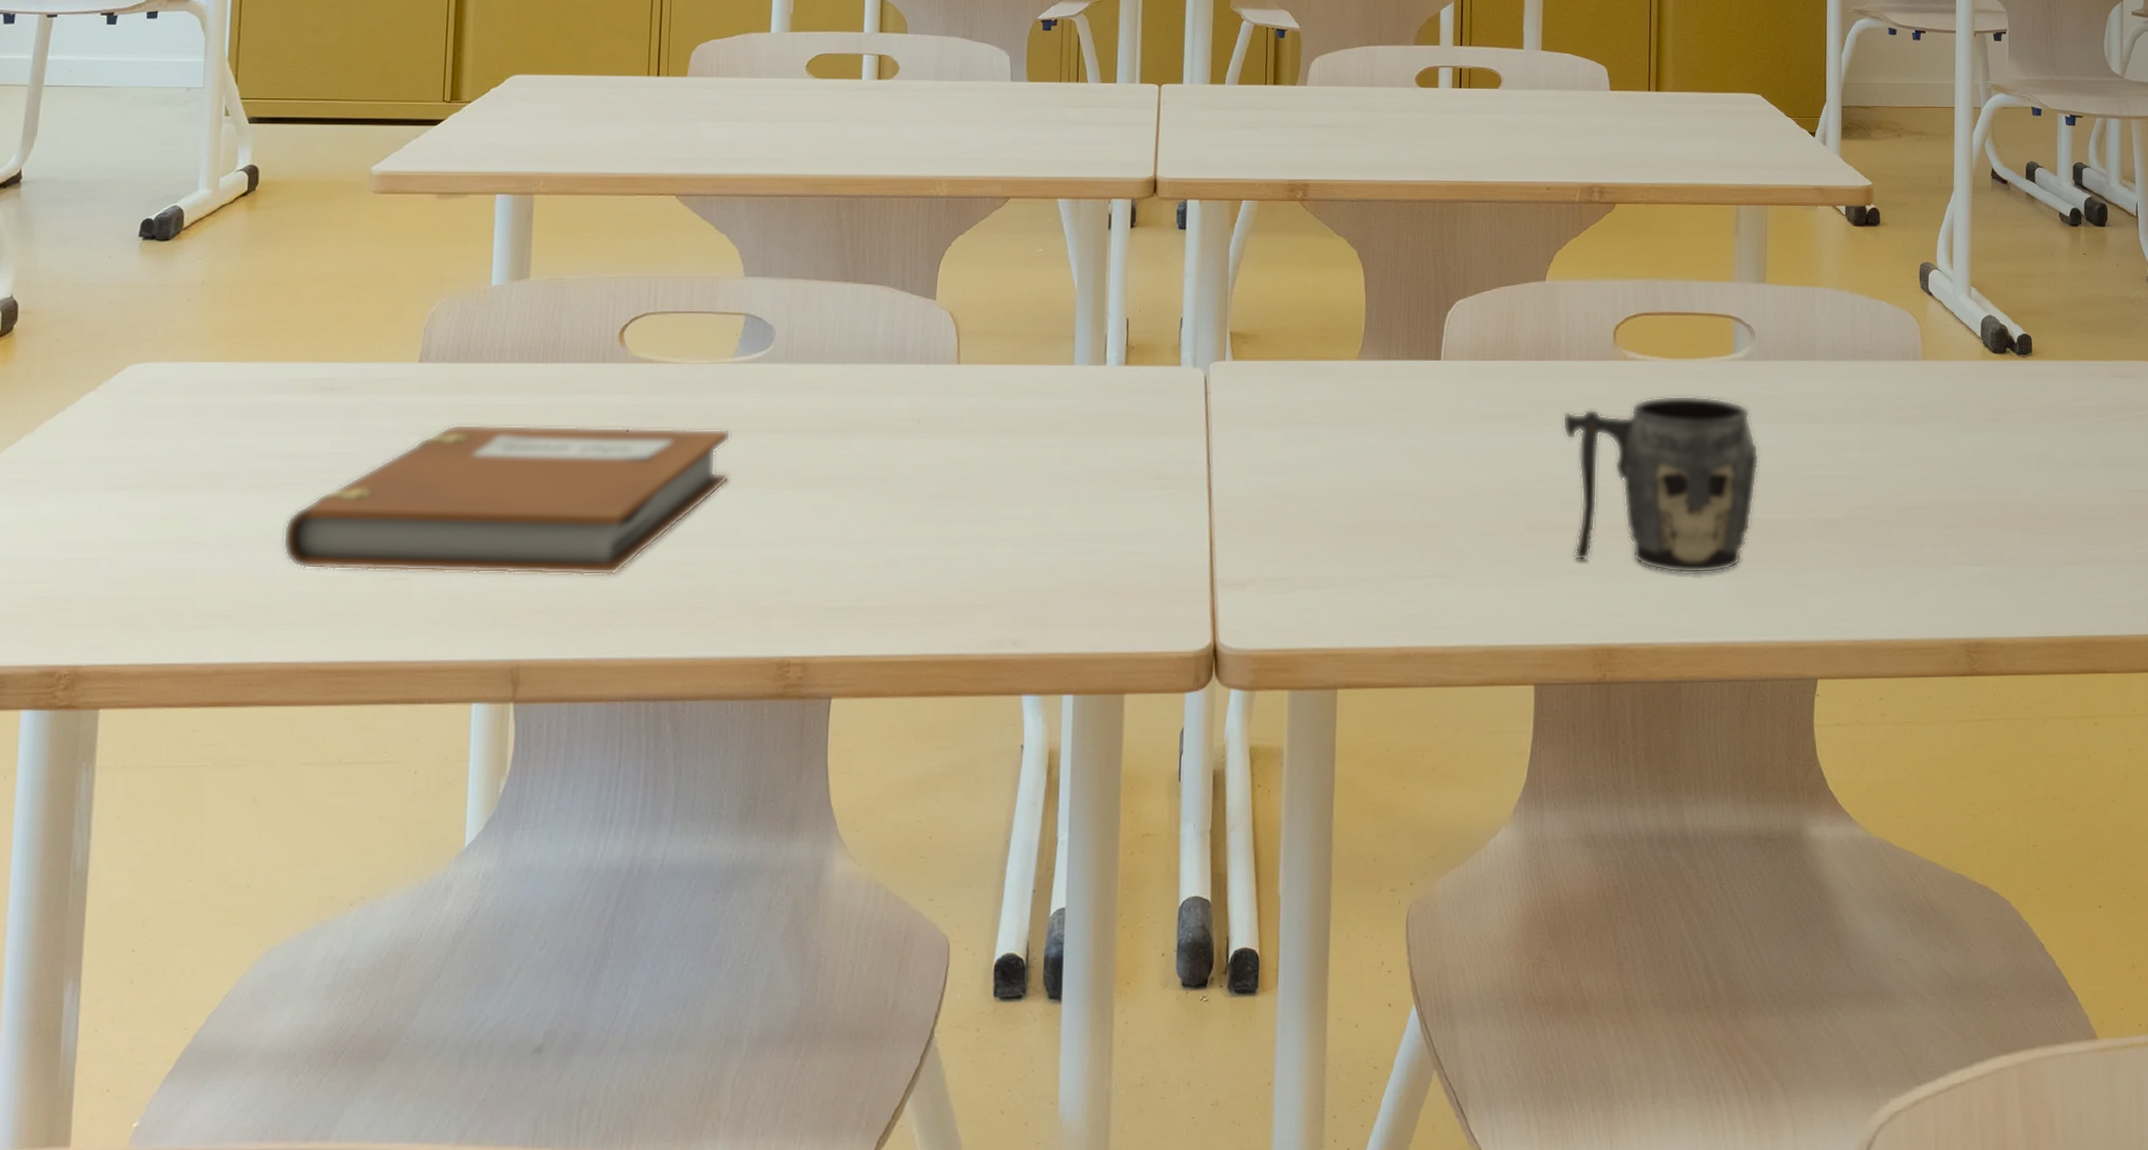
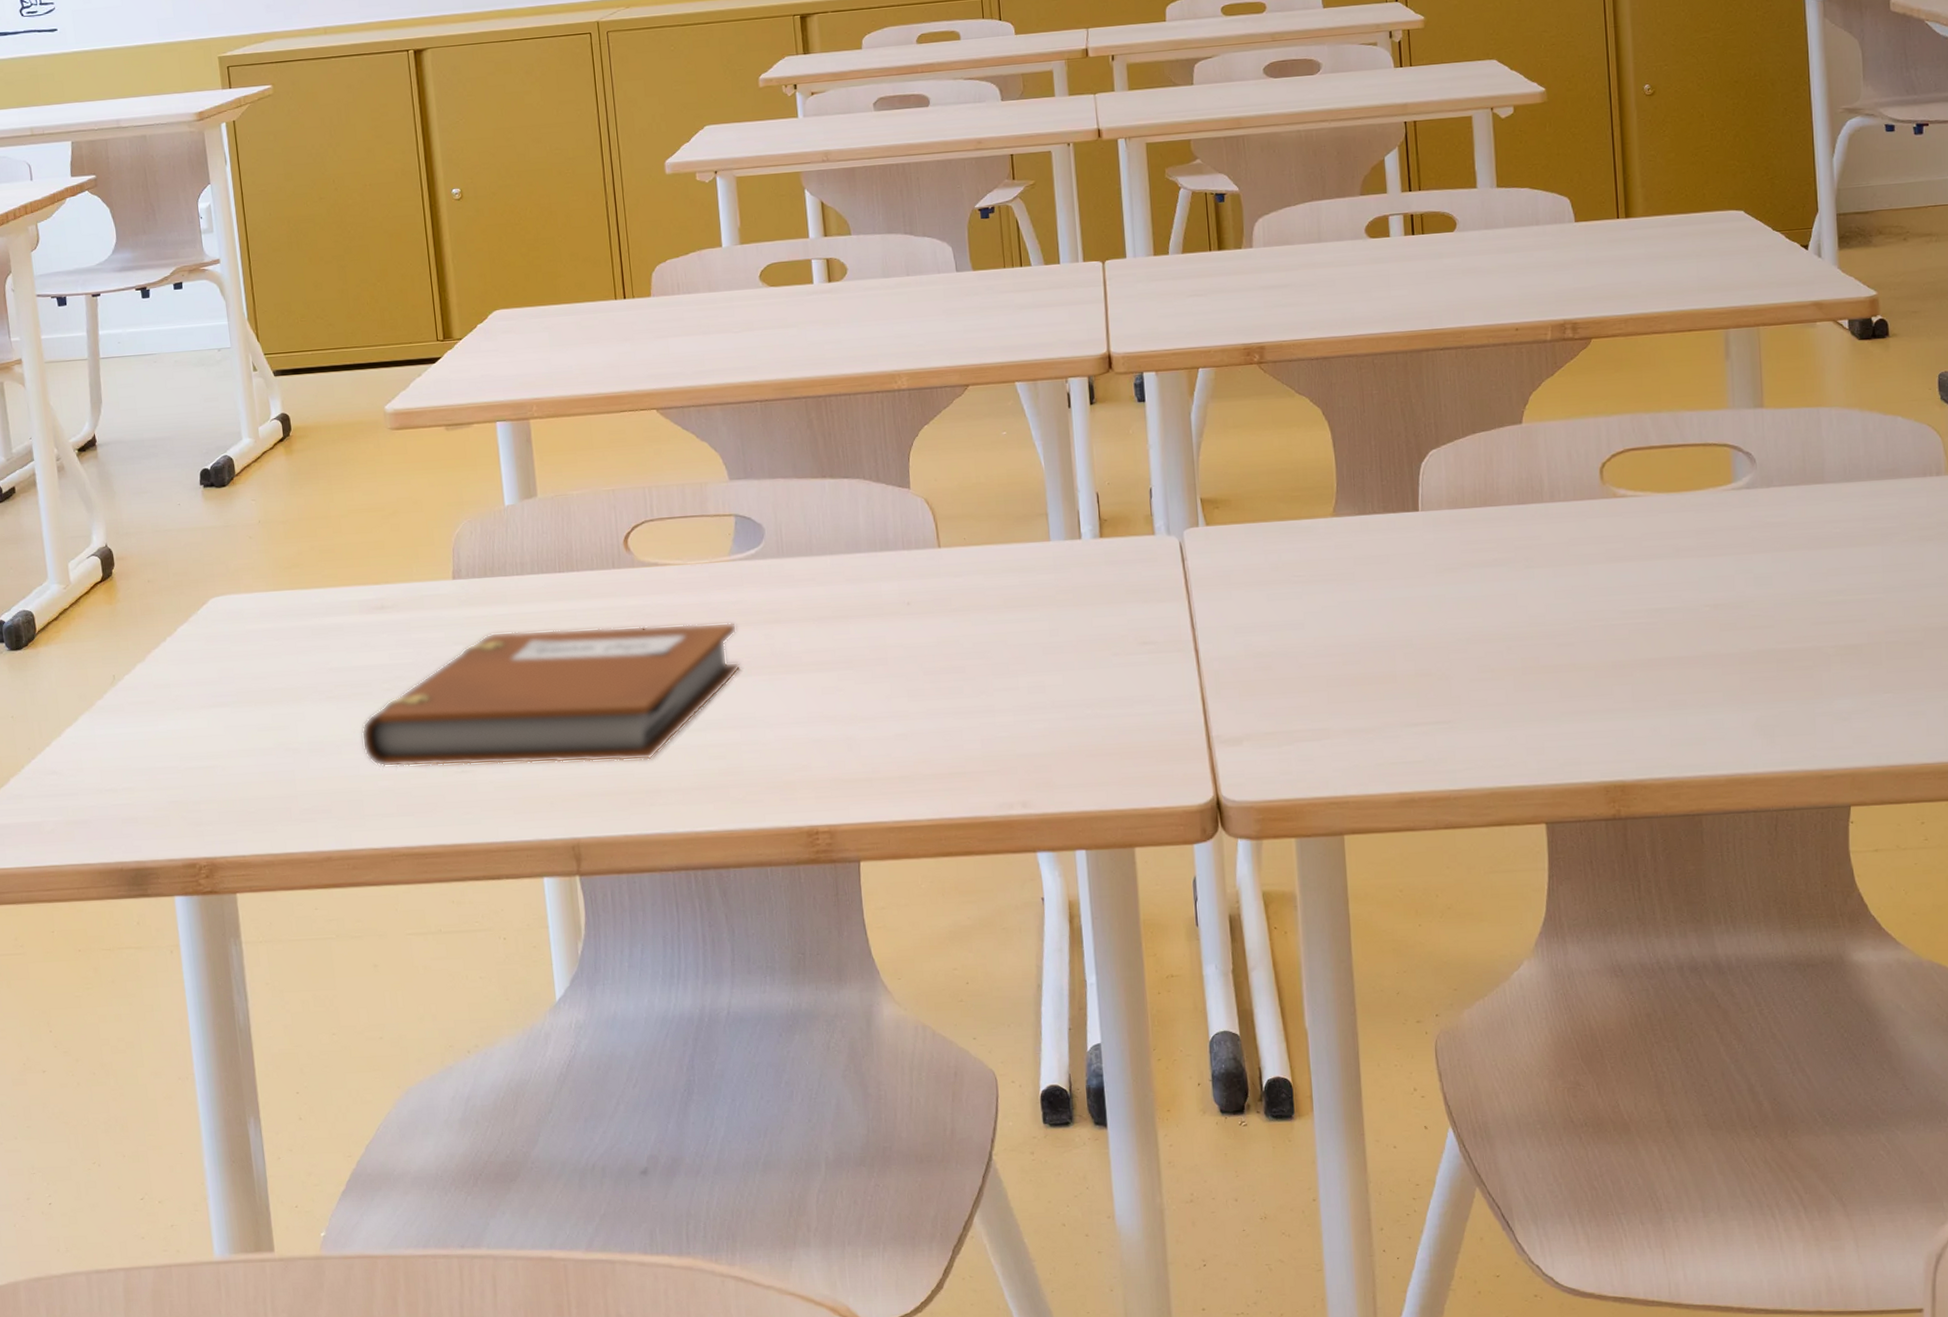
mug: present [1562,395,1760,574] -> none [1552,528,1771,708]

